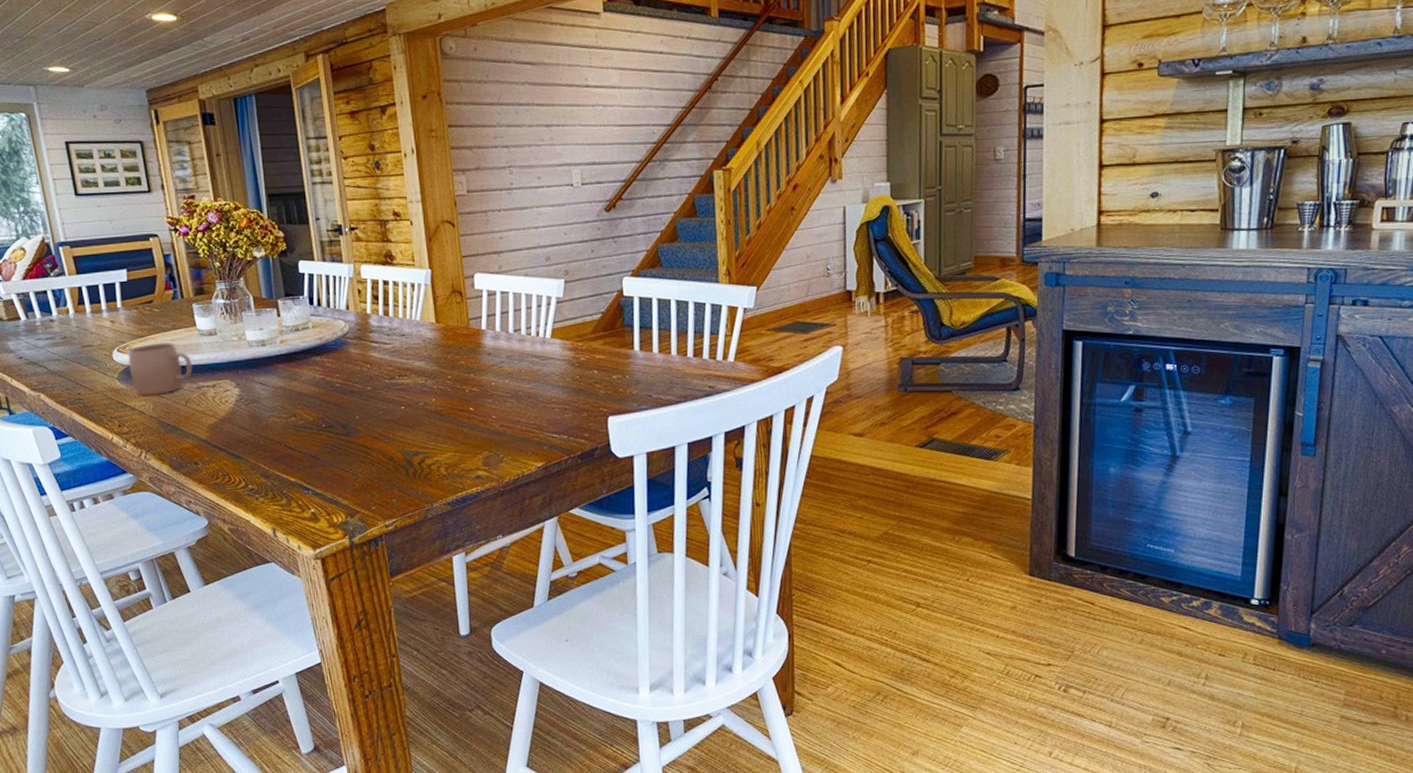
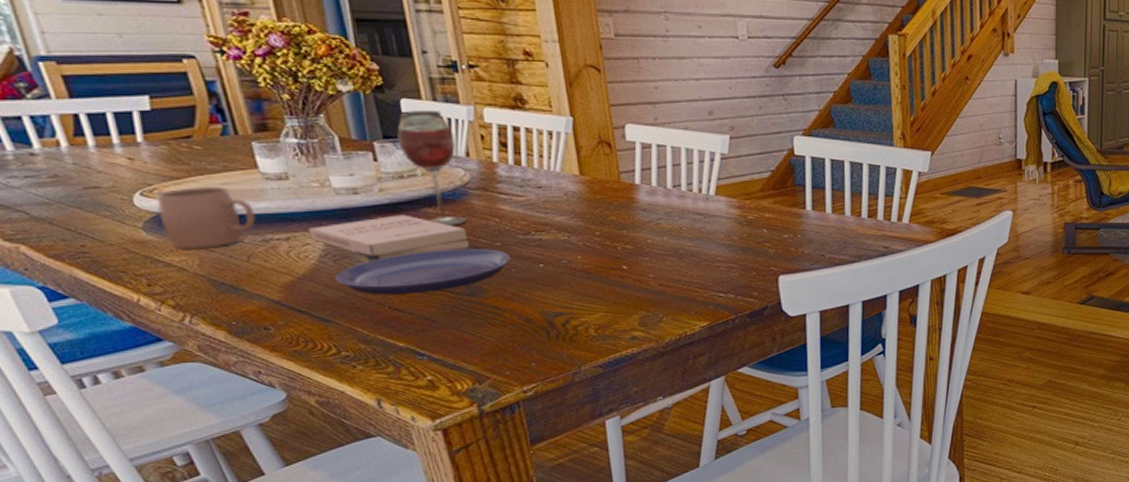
books: none [229,363,346,407] -> present [308,214,469,264]
plate: none [246,392,379,435] -> present [334,248,511,295]
wineglass: none [295,270,345,372] -> present [397,111,466,226]

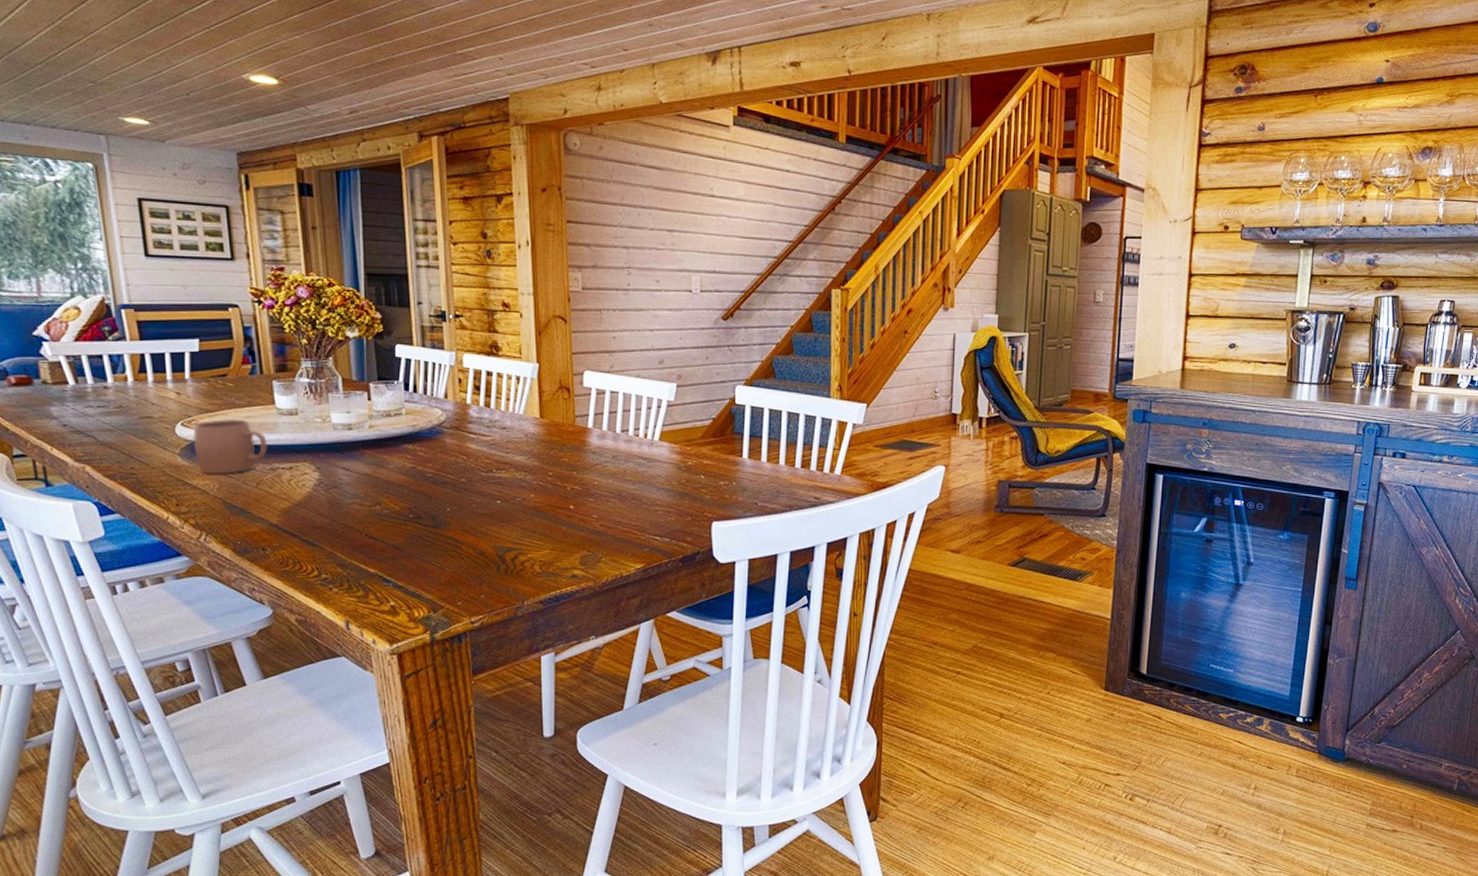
books: present [308,214,469,264] -> none [308,450,438,494]
plate: present [334,248,511,295] -> none [324,483,473,524]
wineglass: present [397,111,466,226] -> none [390,355,438,461]

